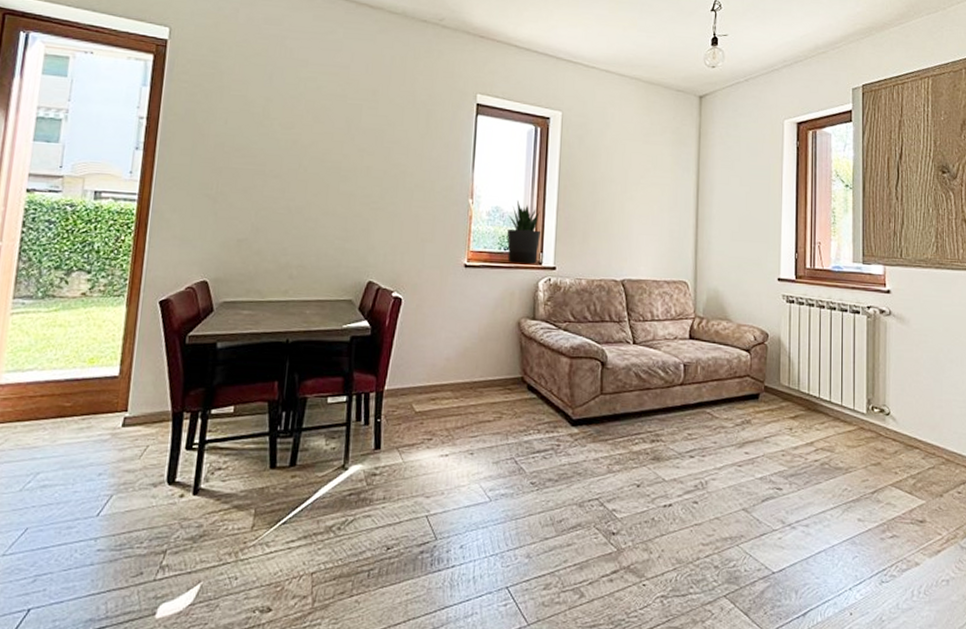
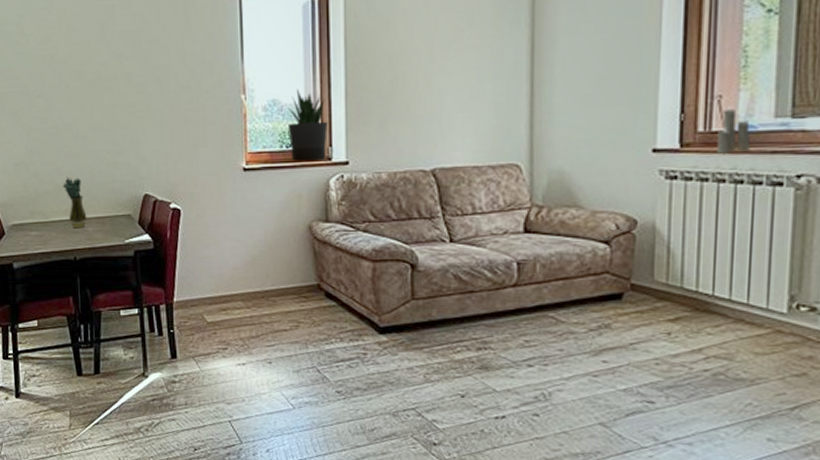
vase: none [285,257,307,311] -> present [62,177,87,229]
candle: none [819,251,840,286] -> present [717,106,751,154]

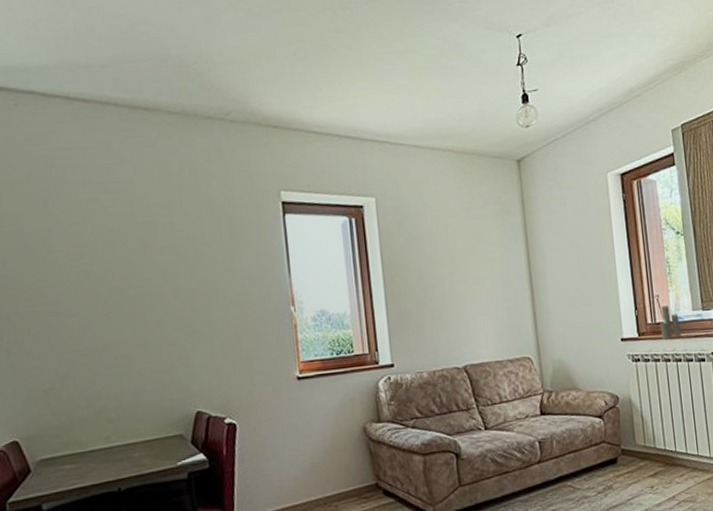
vase: present [62,177,87,229] -> none [102,400,133,457]
planter: present [287,89,329,162] -> none [336,300,374,368]

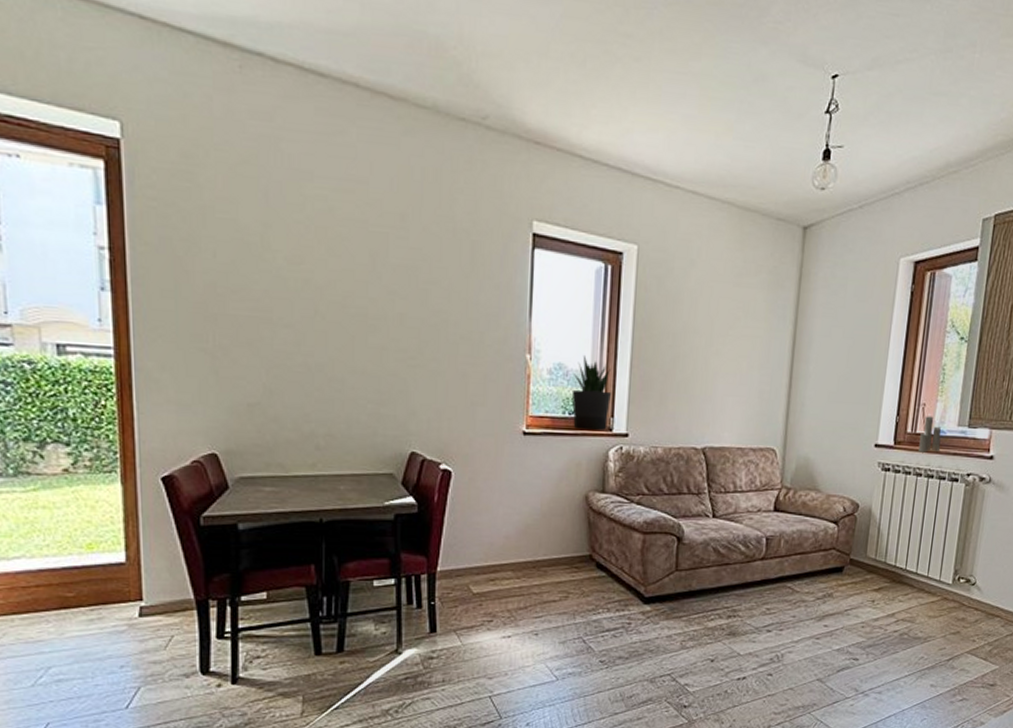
planter: none [336,300,374,368] -> present [571,356,612,432]

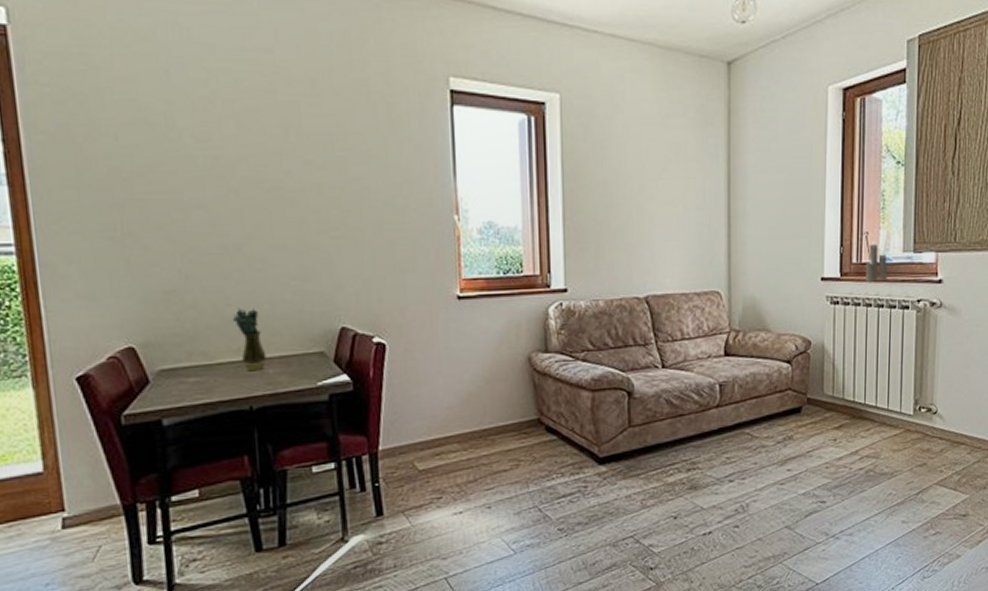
vase: none [310,425,339,487] -> present [232,308,267,372]
planter: present [571,356,612,432] -> none [504,212,547,290]

